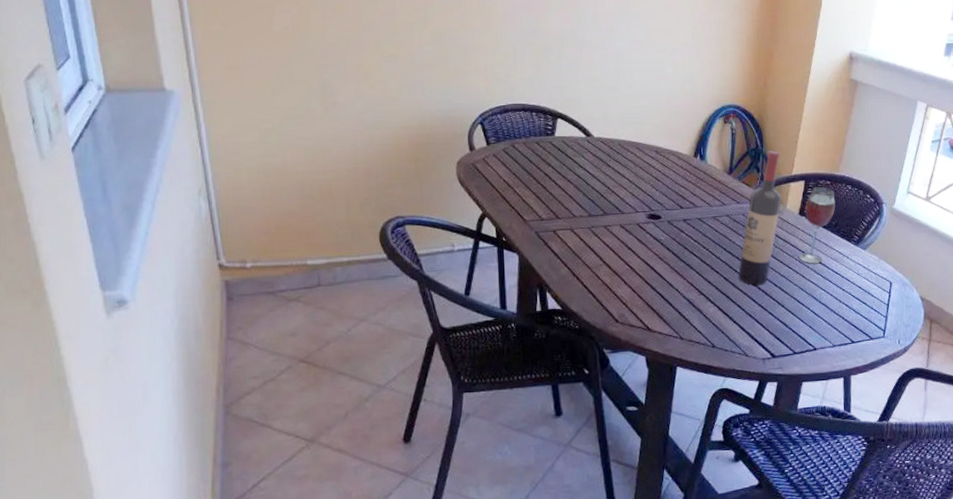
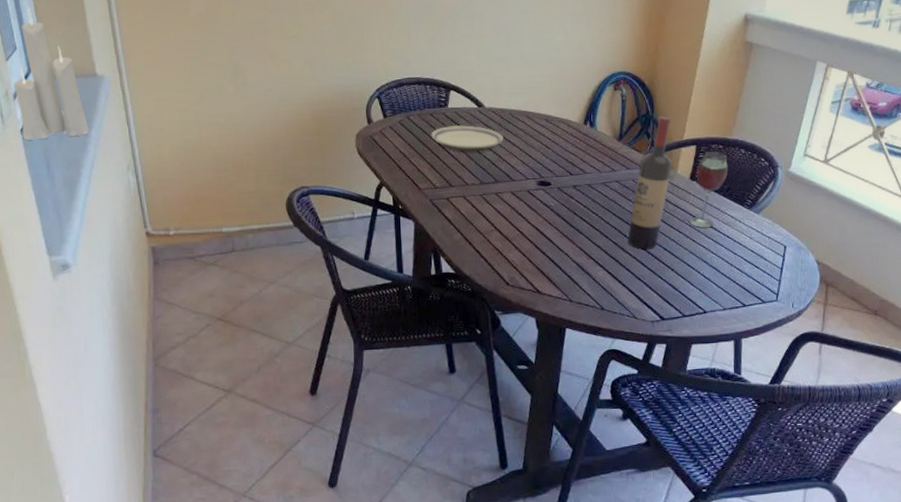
candle: none [65,12,155,160] -> present [13,7,89,141]
plate: none [537,154,612,183] -> present [431,125,503,152]

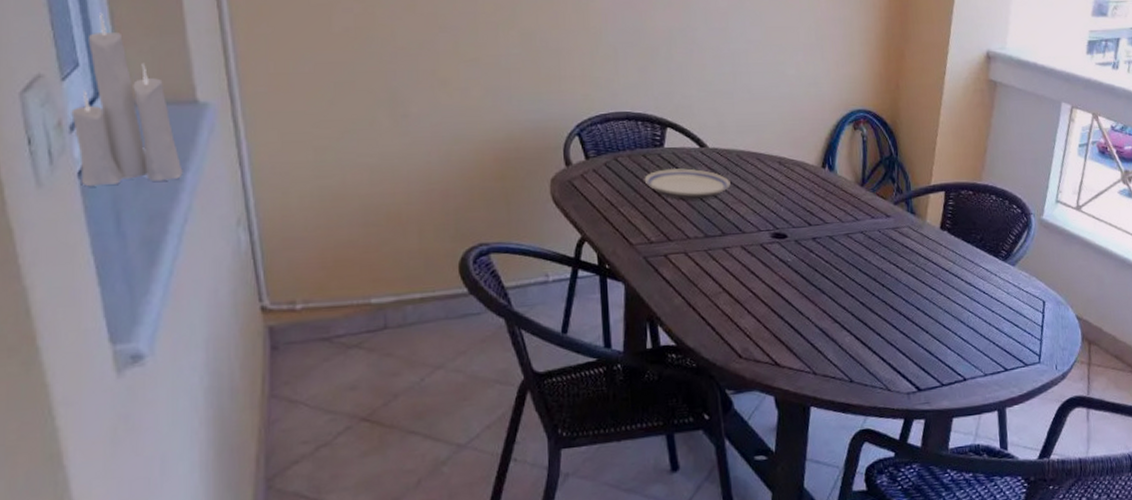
wine bottle: present [627,116,673,249] -> none [876,158,922,310]
wineglass: present [688,151,728,228] -> none [941,198,980,284]

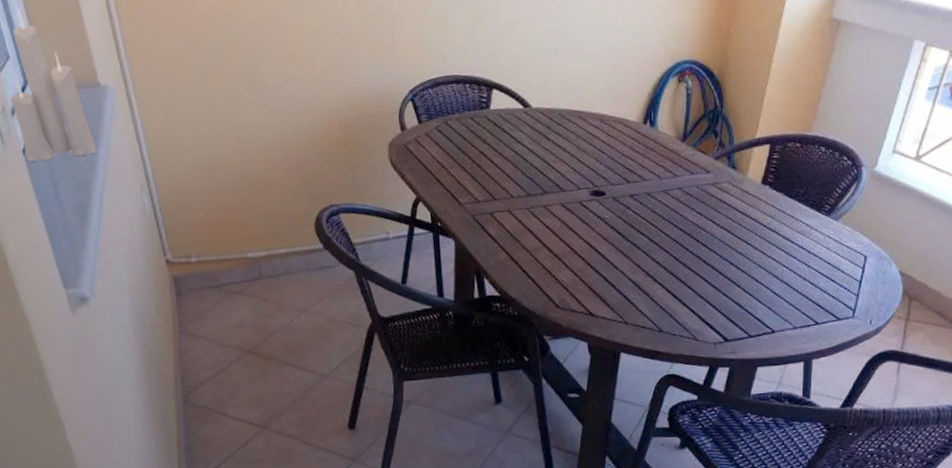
plate: present [644,167,731,200] -> none [471,129,552,160]

